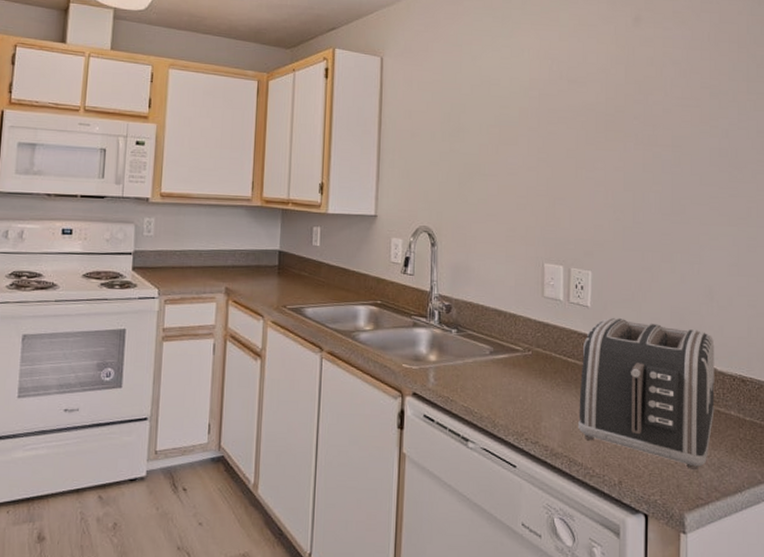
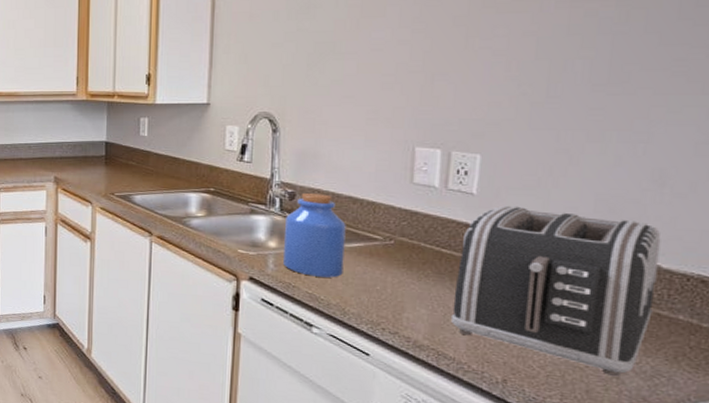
jar: none [442,305,494,390] -> present [283,192,346,278]

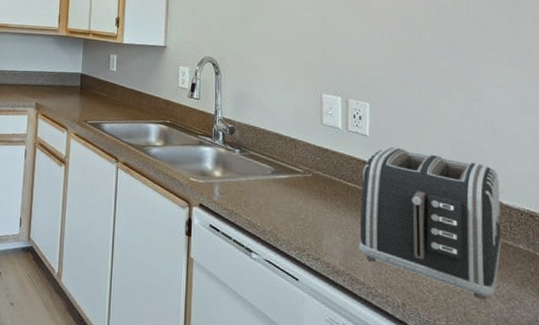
jar: present [283,192,346,278] -> none [227,128,275,206]

